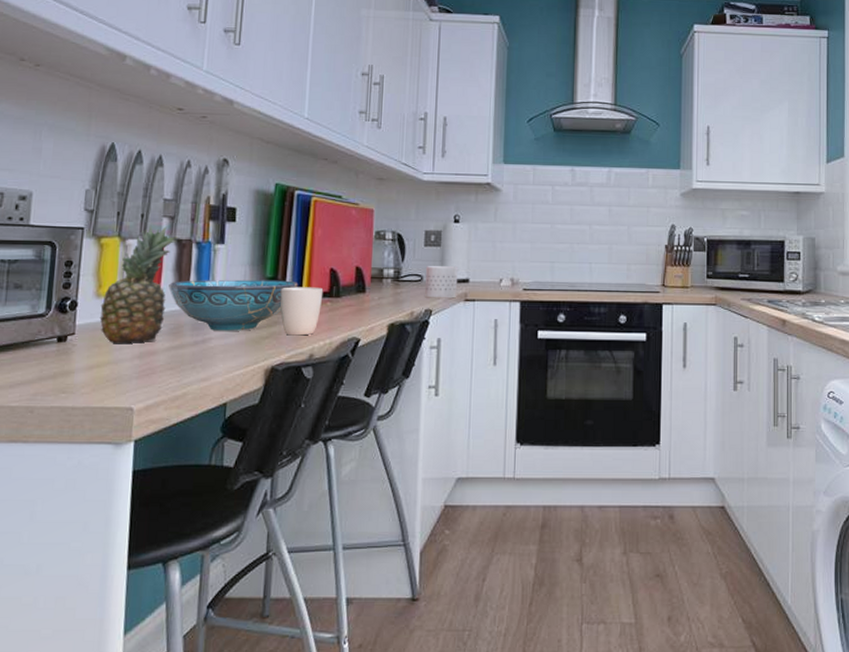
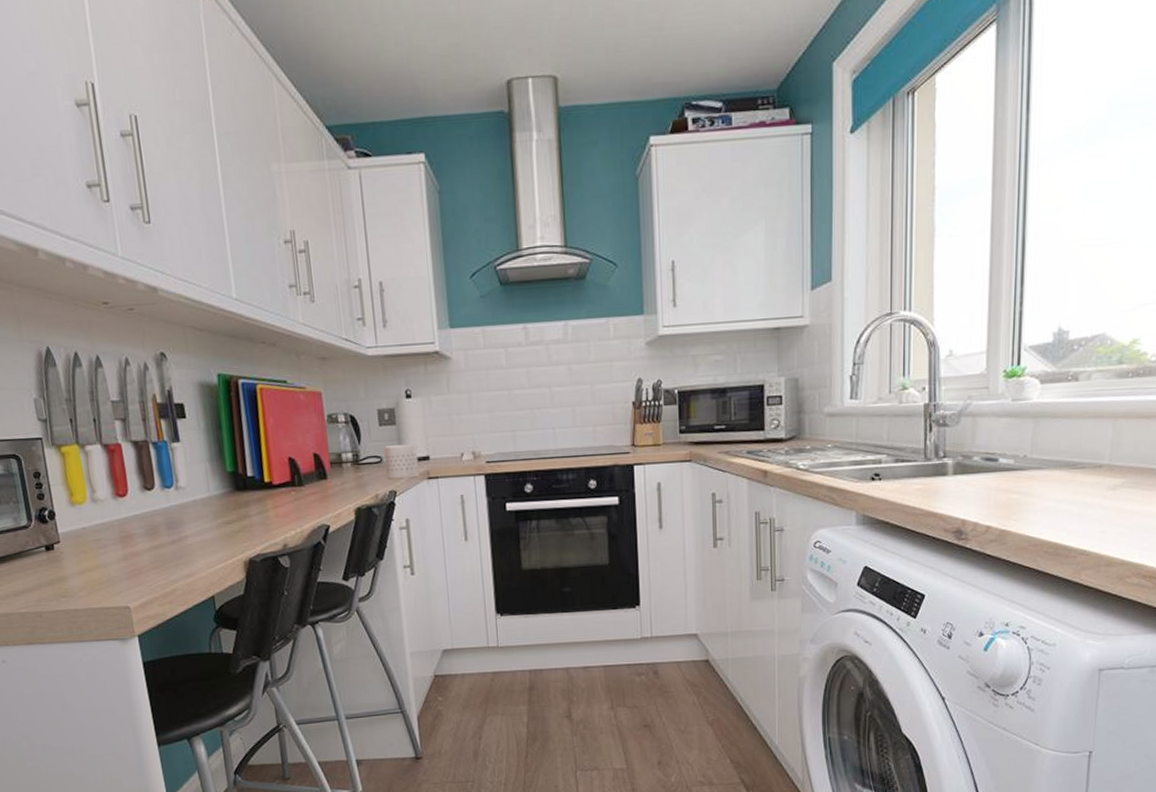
fruit: present [99,225,178,344] -> none [76,429,140,549]
bowl: present [168,279,299,332] -> none [135,473,260,529]
mug: present [279,287,324,336] -> none [243,477,287,528]

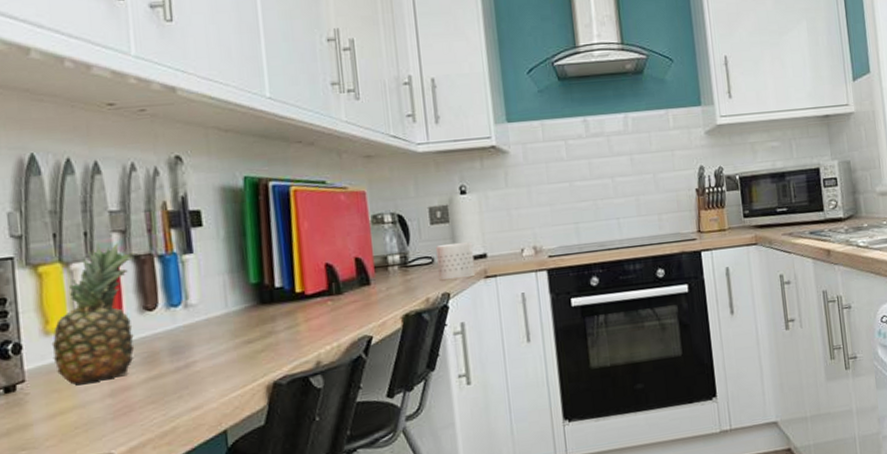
fruit: none [76,429,140,549] -> present [51,243,135,385]

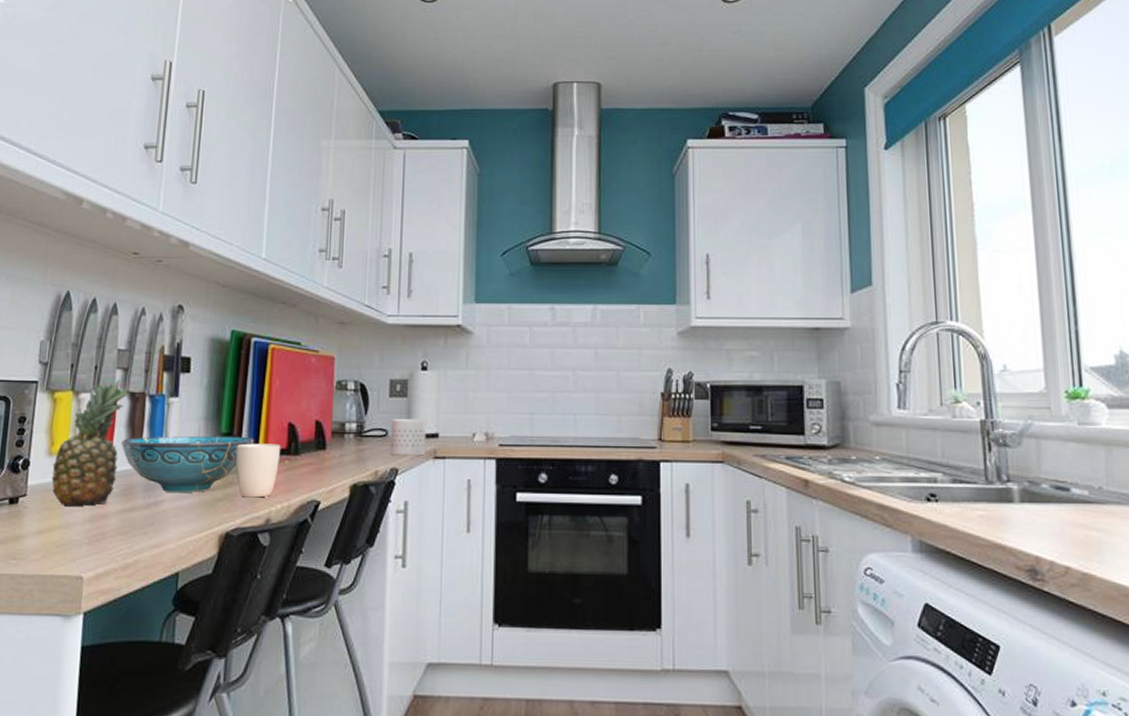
bowl: none [133,283,291,353] -> present [121,435,255,494]
mug: none [270,286,322,345] -> present [235,443,281,498]

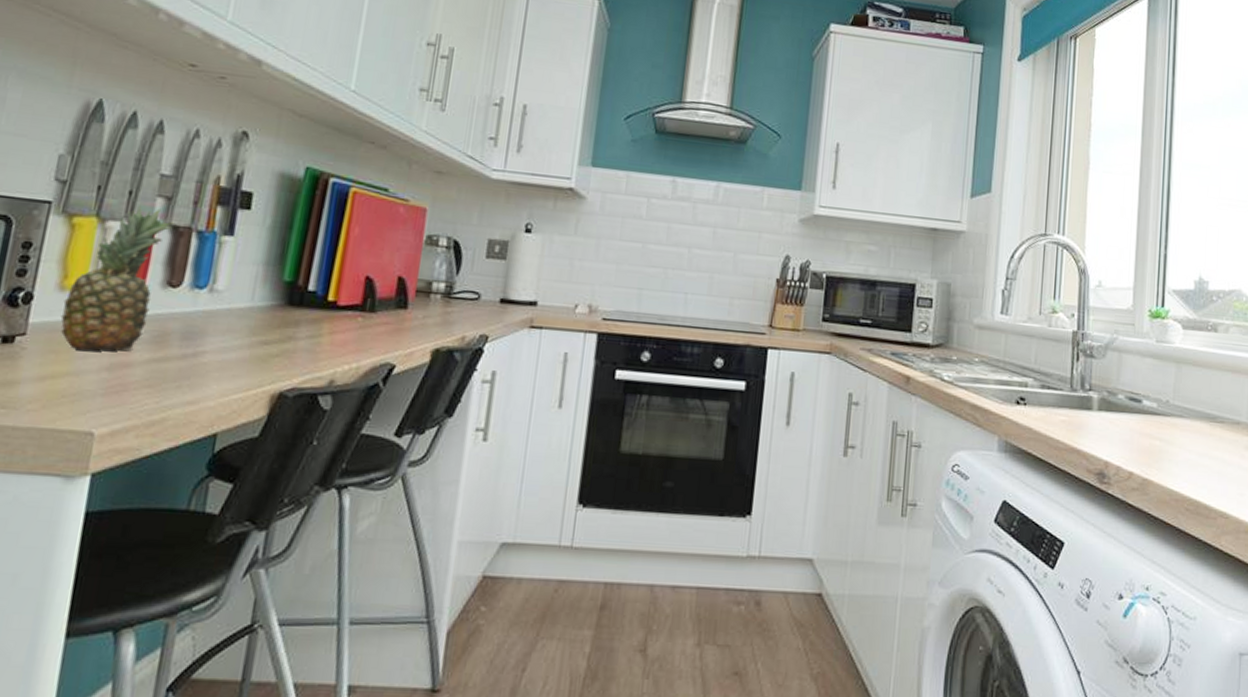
bowl: present [121,435,255,494] -> none [155,277,324,346]
mug: present [235,443,281,498] -> none [297,295,355,357]
mug: present [390,418,427,457] -> none [481,282,526,324]

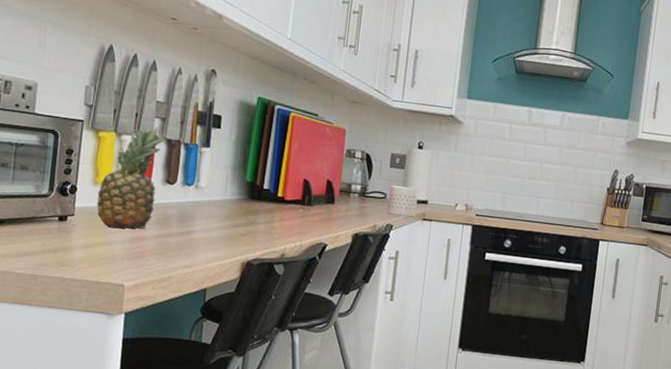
mug: none [481,282,526,324] -> present [387,185,419,217]

